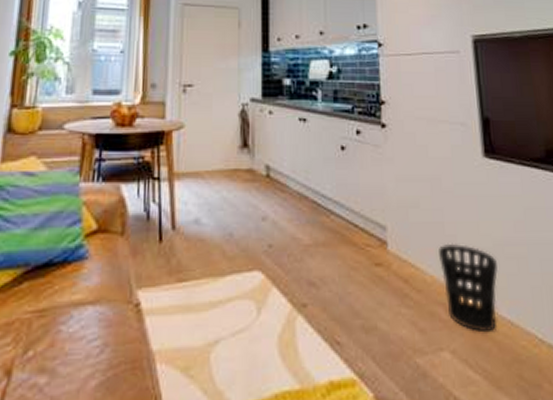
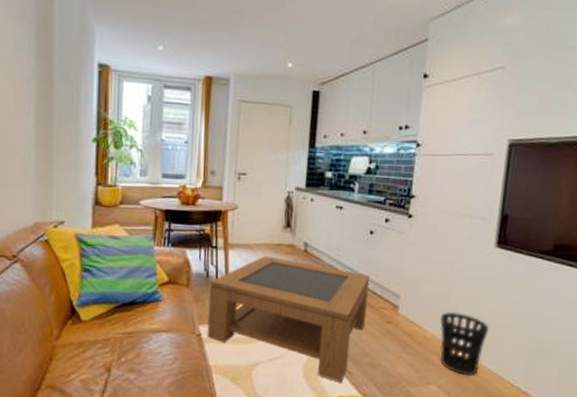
coffee table: none [148,185,350,360] -> present [207,255,371,383]

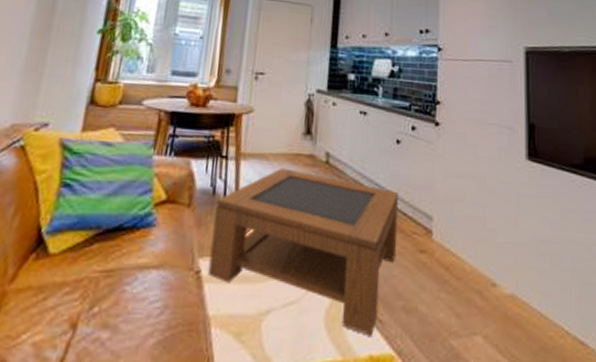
wastebasket: present [440,311,489,375] -> none [479,236,532,320]

